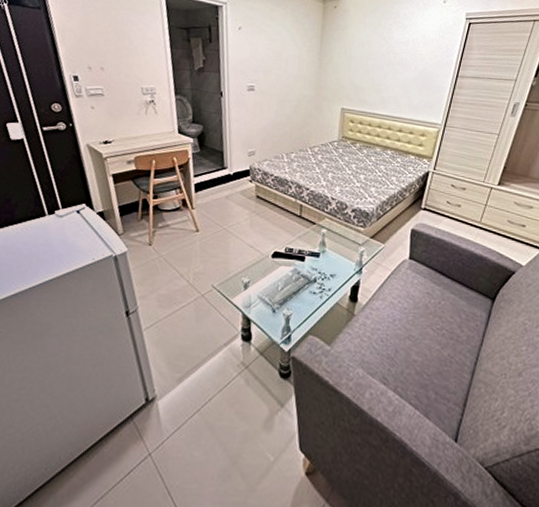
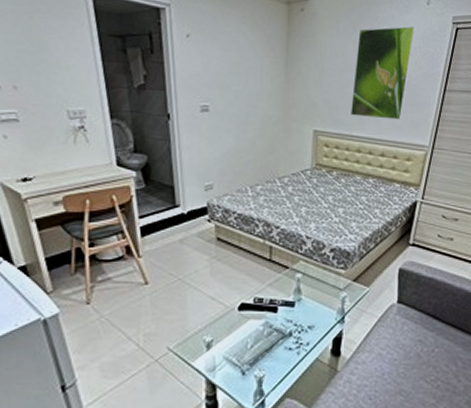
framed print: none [374,21,433,101] -> present [351,26,416,120]

